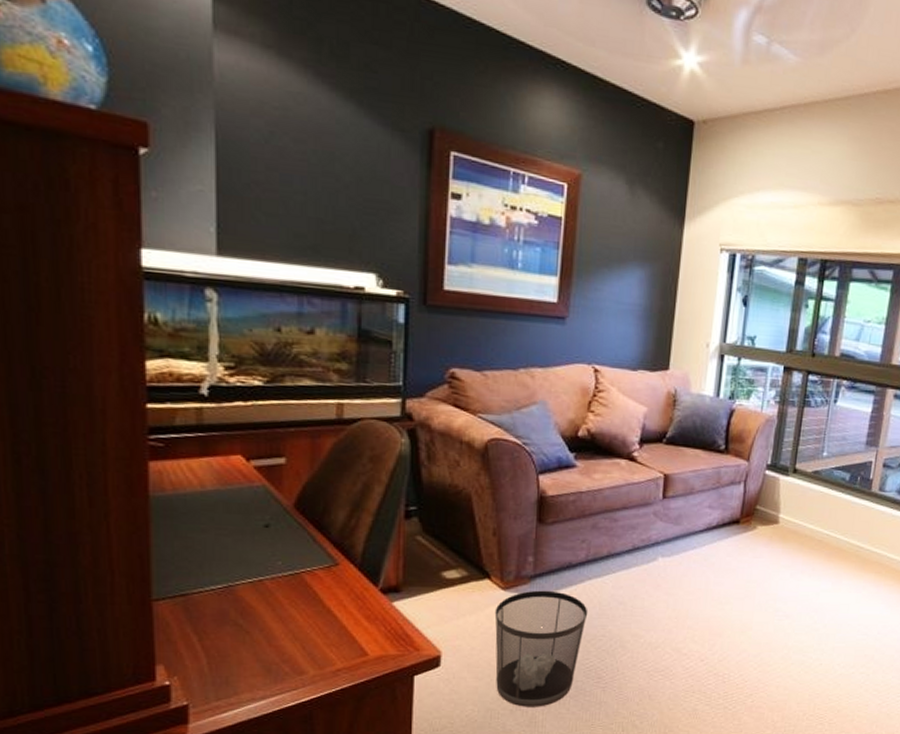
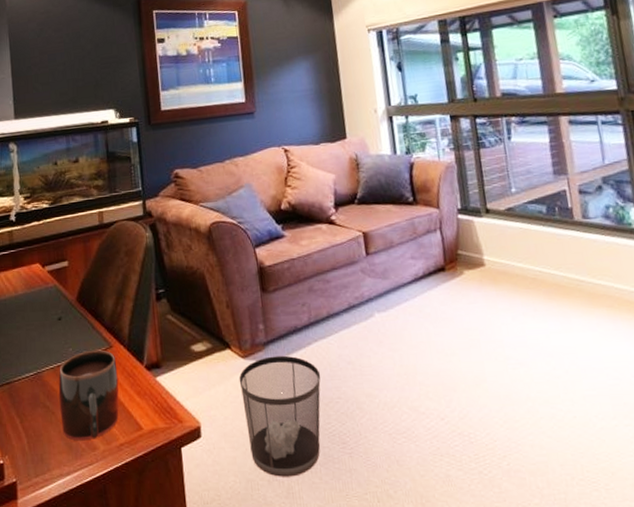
mug: none [257,566,343,664] -> present [58,349,119,441]

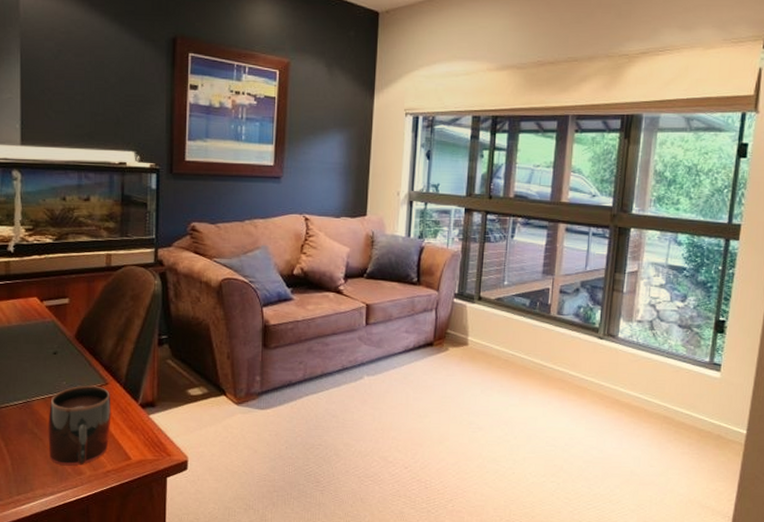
waste bin: present [239,355,321,477] -> none [230,405,307,507]

